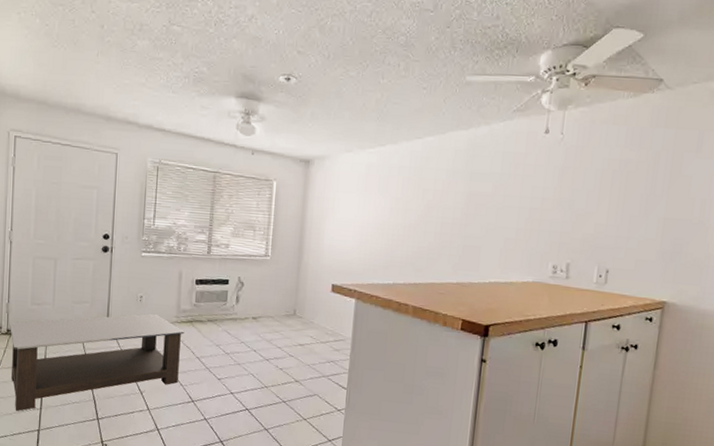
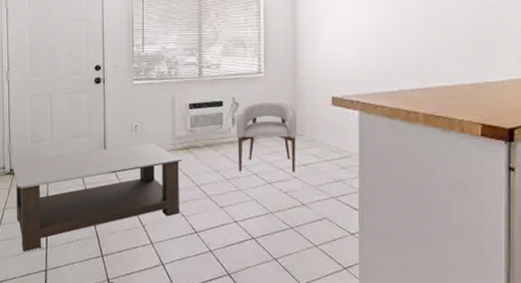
armchair: none [239,283,298,351] -> present [236,101,298,172]

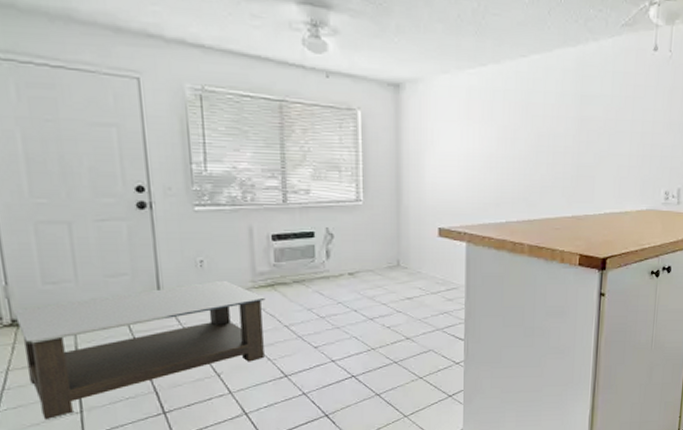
armchair: present [236,101,298,172] -> none [330,232,402,309]

